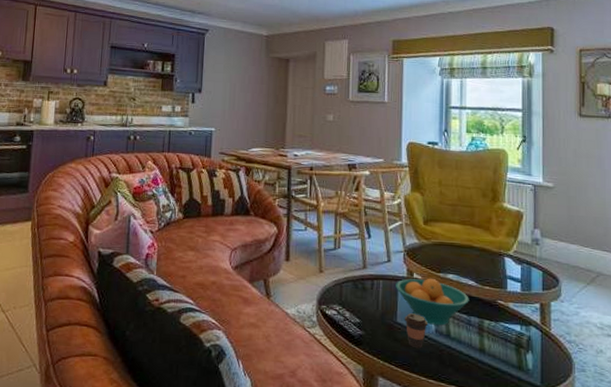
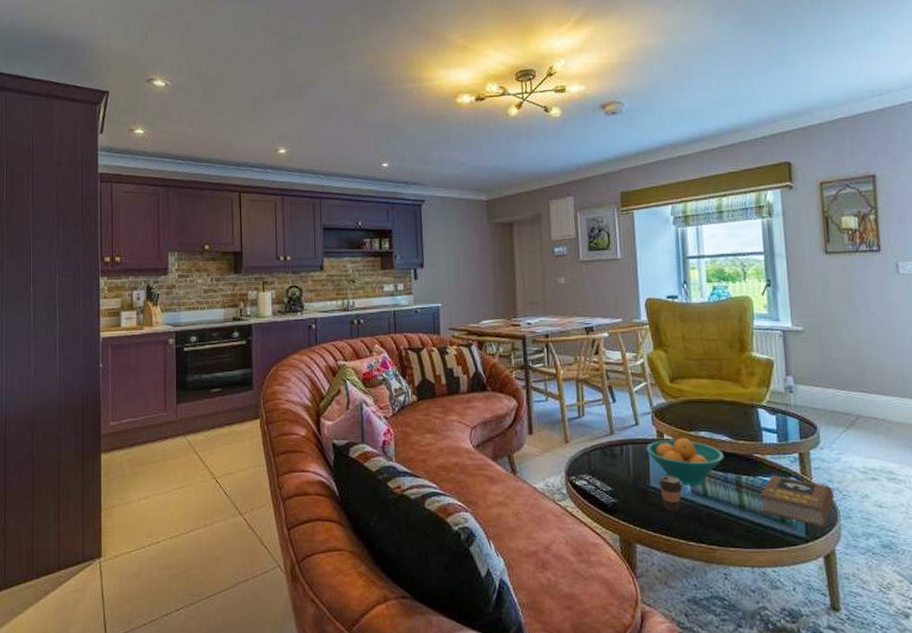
book: none [499,322,570,378] -> present [759,474,834,528]

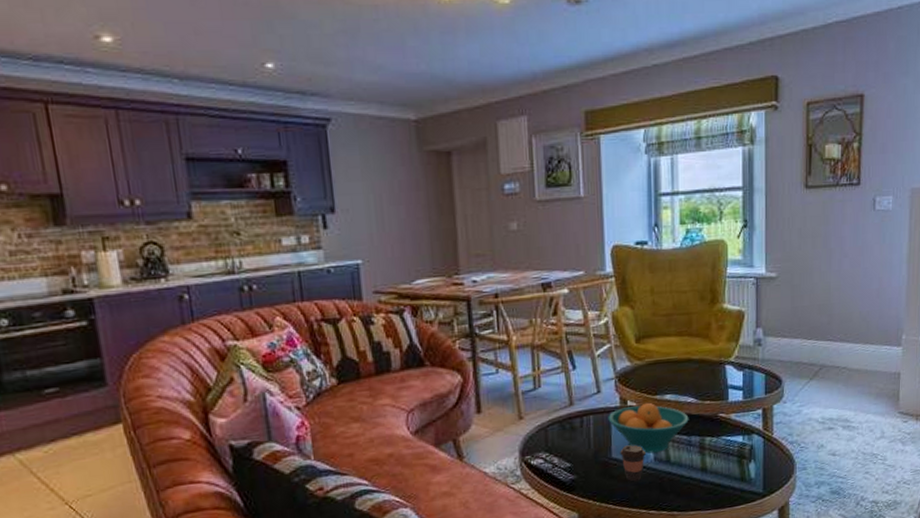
book: present [759,474,834,528] -> none [722,433,792,482]

